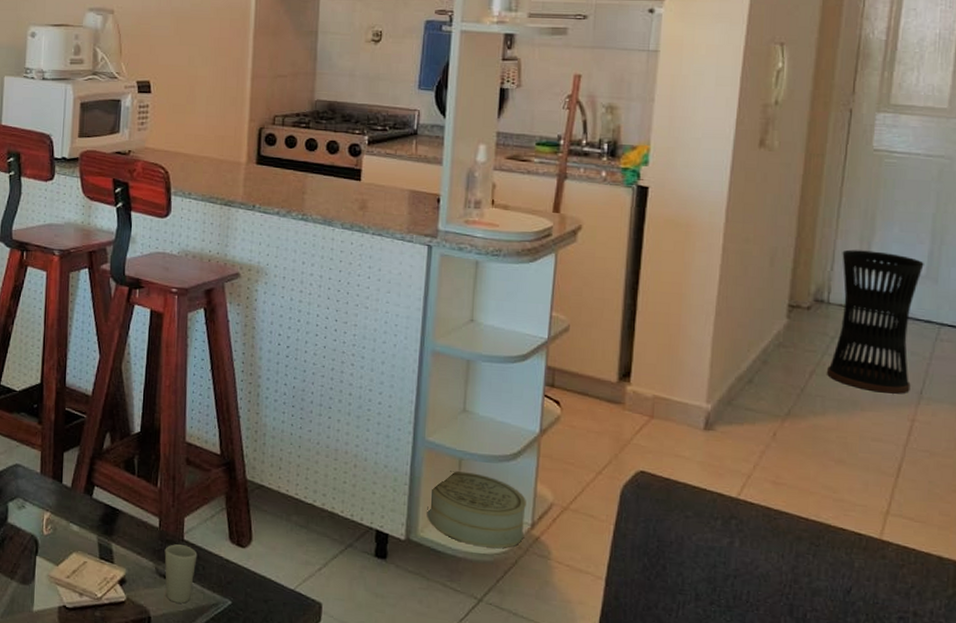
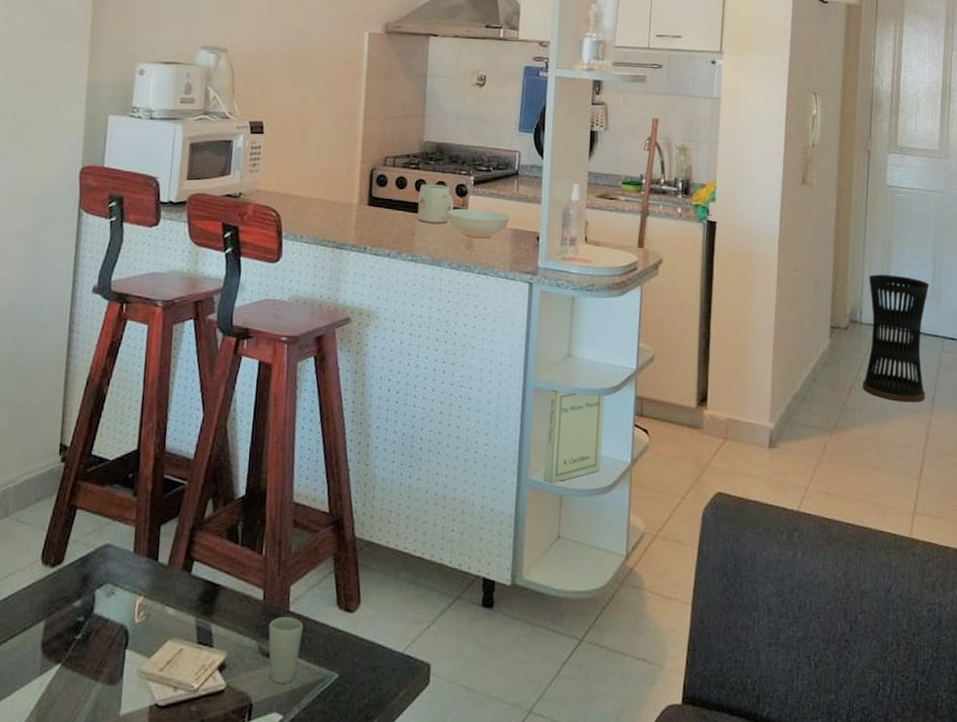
mug: none [308,143,347,184] -> present [417,183,454,225]
bowl: none [339,168,407,199] -> present [447,208,510,239]
decorative box: present [427,471,526,549] -> none [531,508,621,584]
book: none [442,352,511,447] -> present [544,388,605,484]

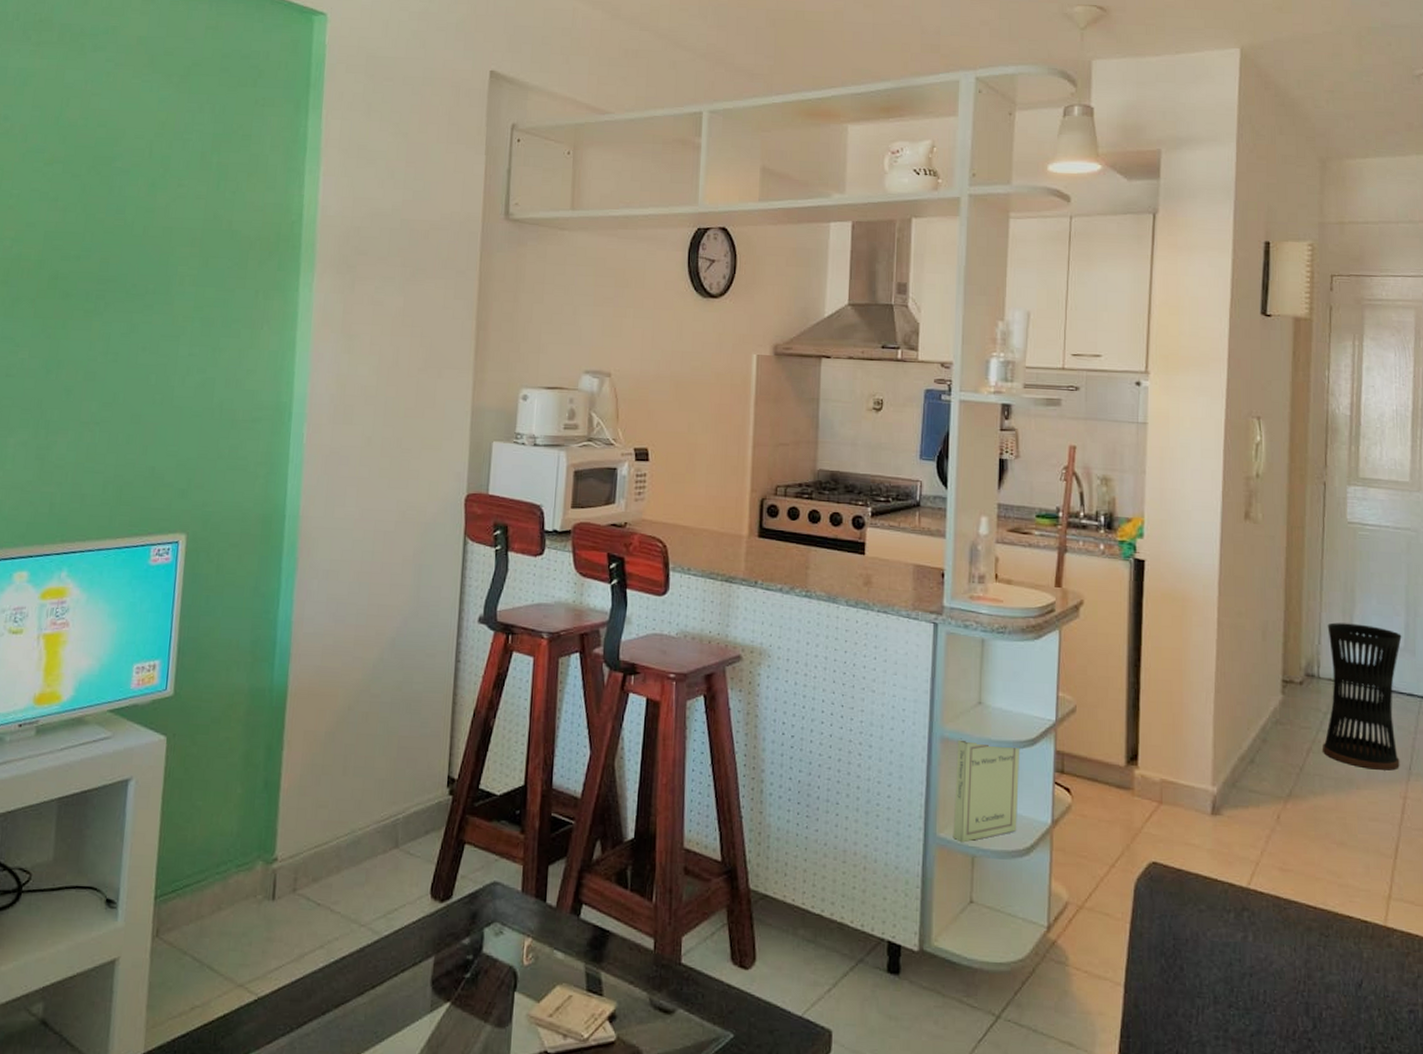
cup: present [268,617,304,684] -> none [659,969,696,1040]
mug: present [417,183,454,225] -> none [811,514,851,559]
bowl: present [447,208,510,239] -> none [843,541,911,574]

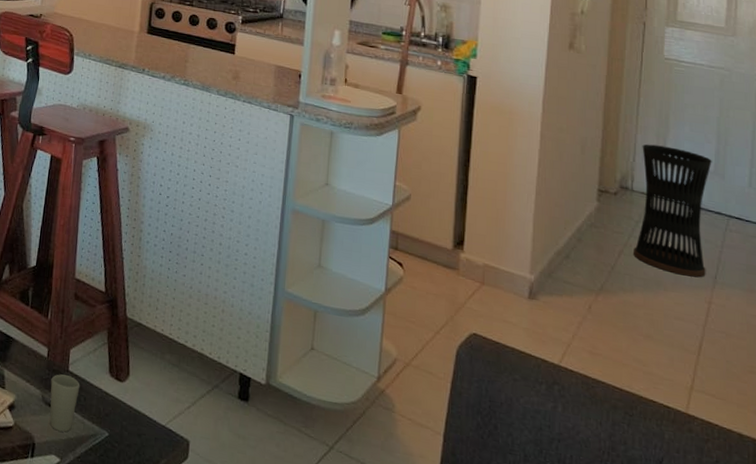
cup: none [659,969,696,1040] -> present [50,374,80,432]
book: present [954,738,1021,843] -> none [300,212,361,299]

